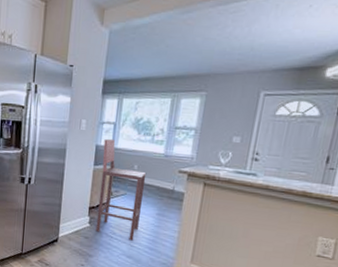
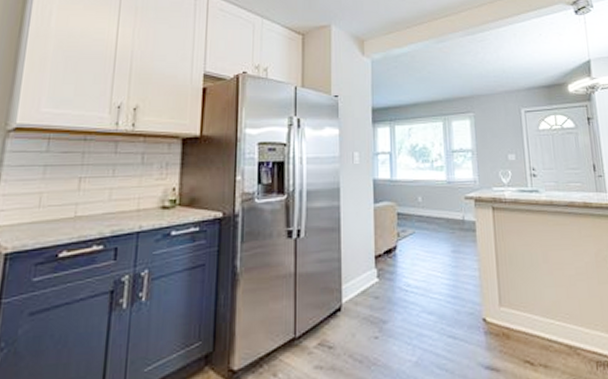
bar stool: present [95,138,147,241] -> none [381,170,435,291]

